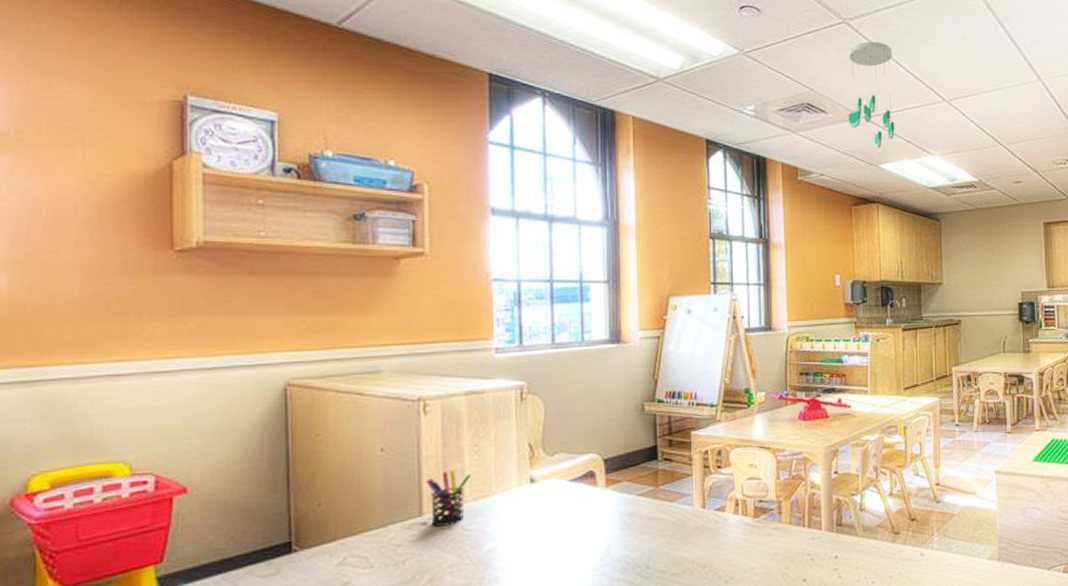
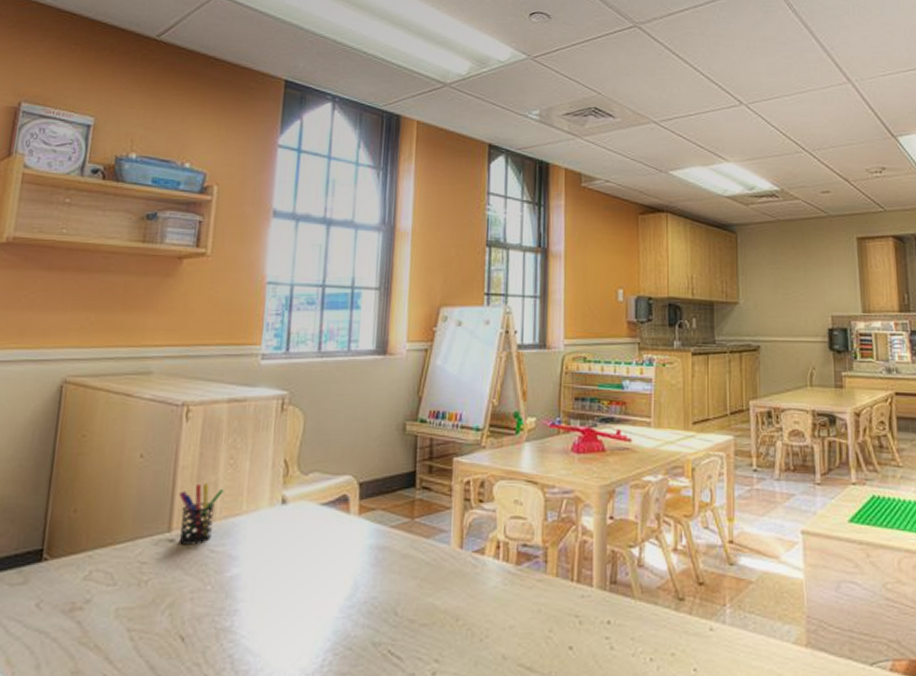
ceiling mobile: present [848,41,895,148] -> none [637,44,687,153]

